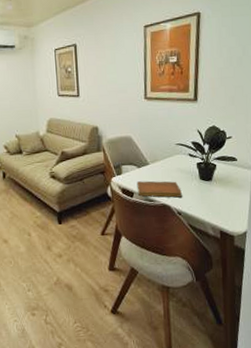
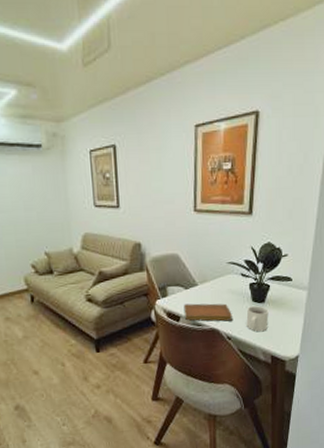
mug: none [195,183,216,208] -> present [246,306,269,332]

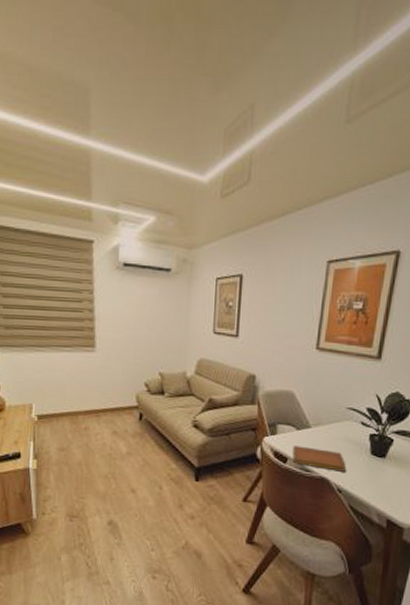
mug: present [246,306,269,332] -> none [361,459,389,491]

